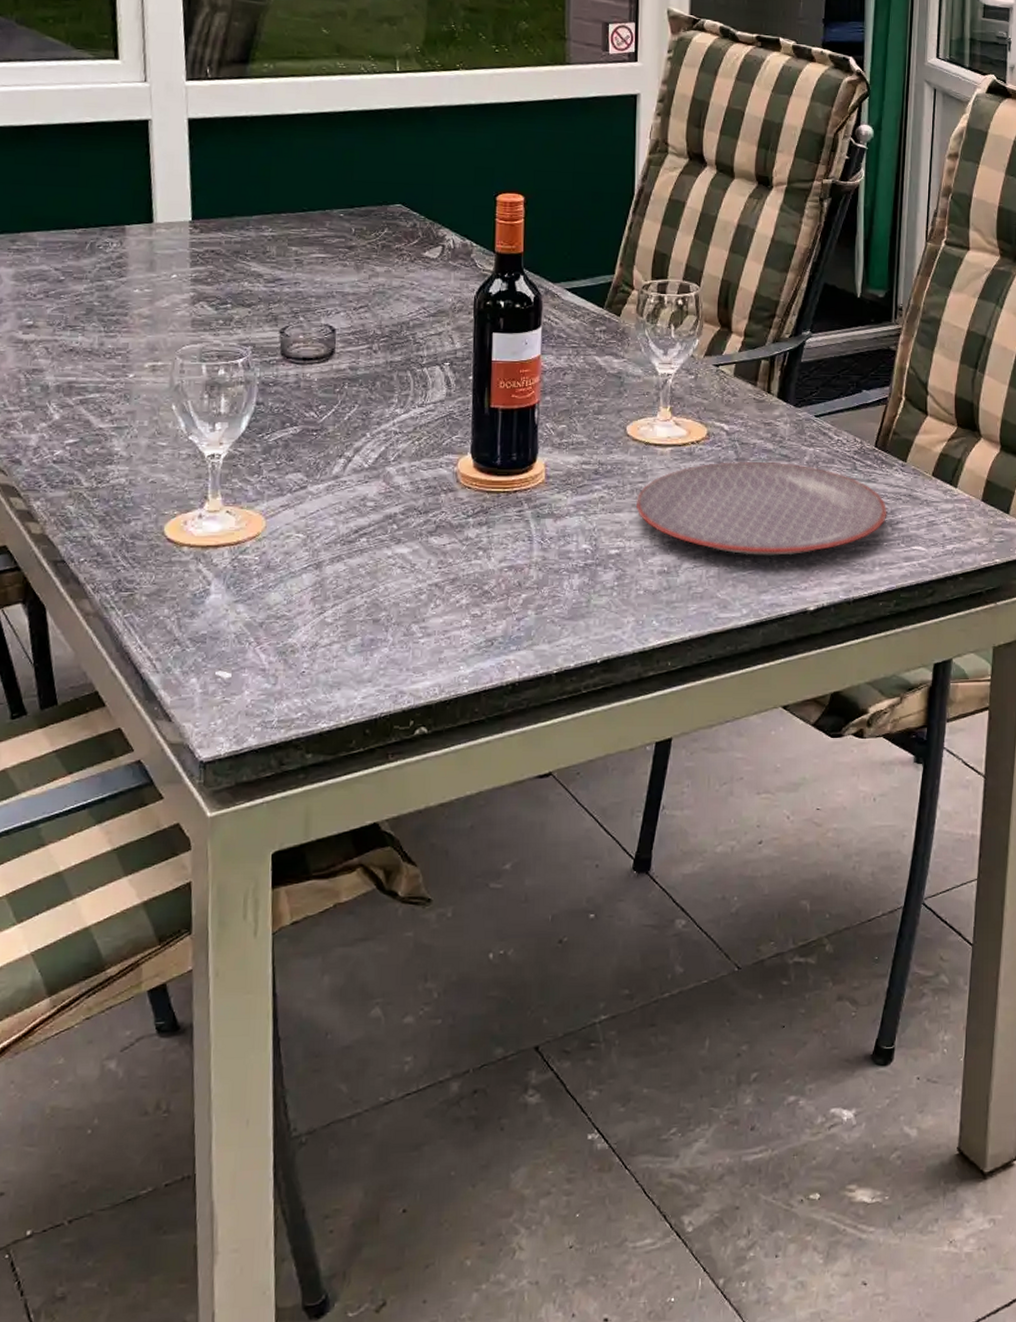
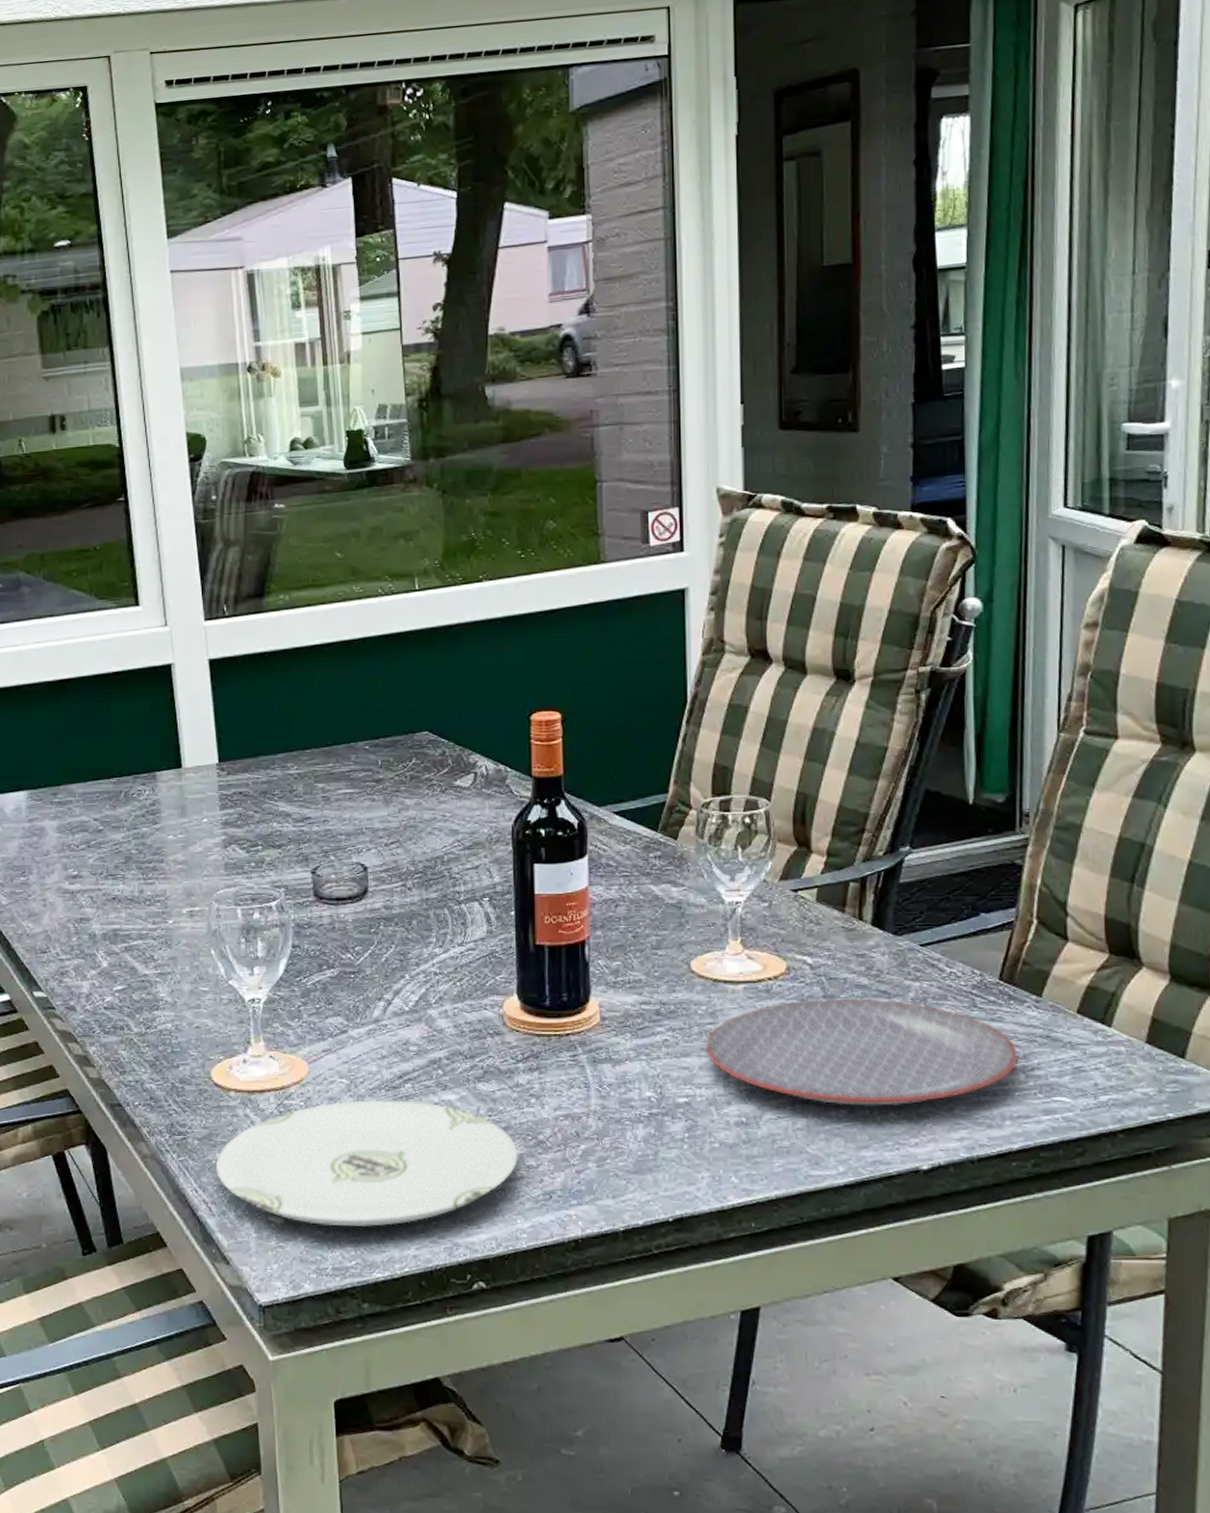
plate: none [163,554,465,679] -> present [216,1100,519,1228]

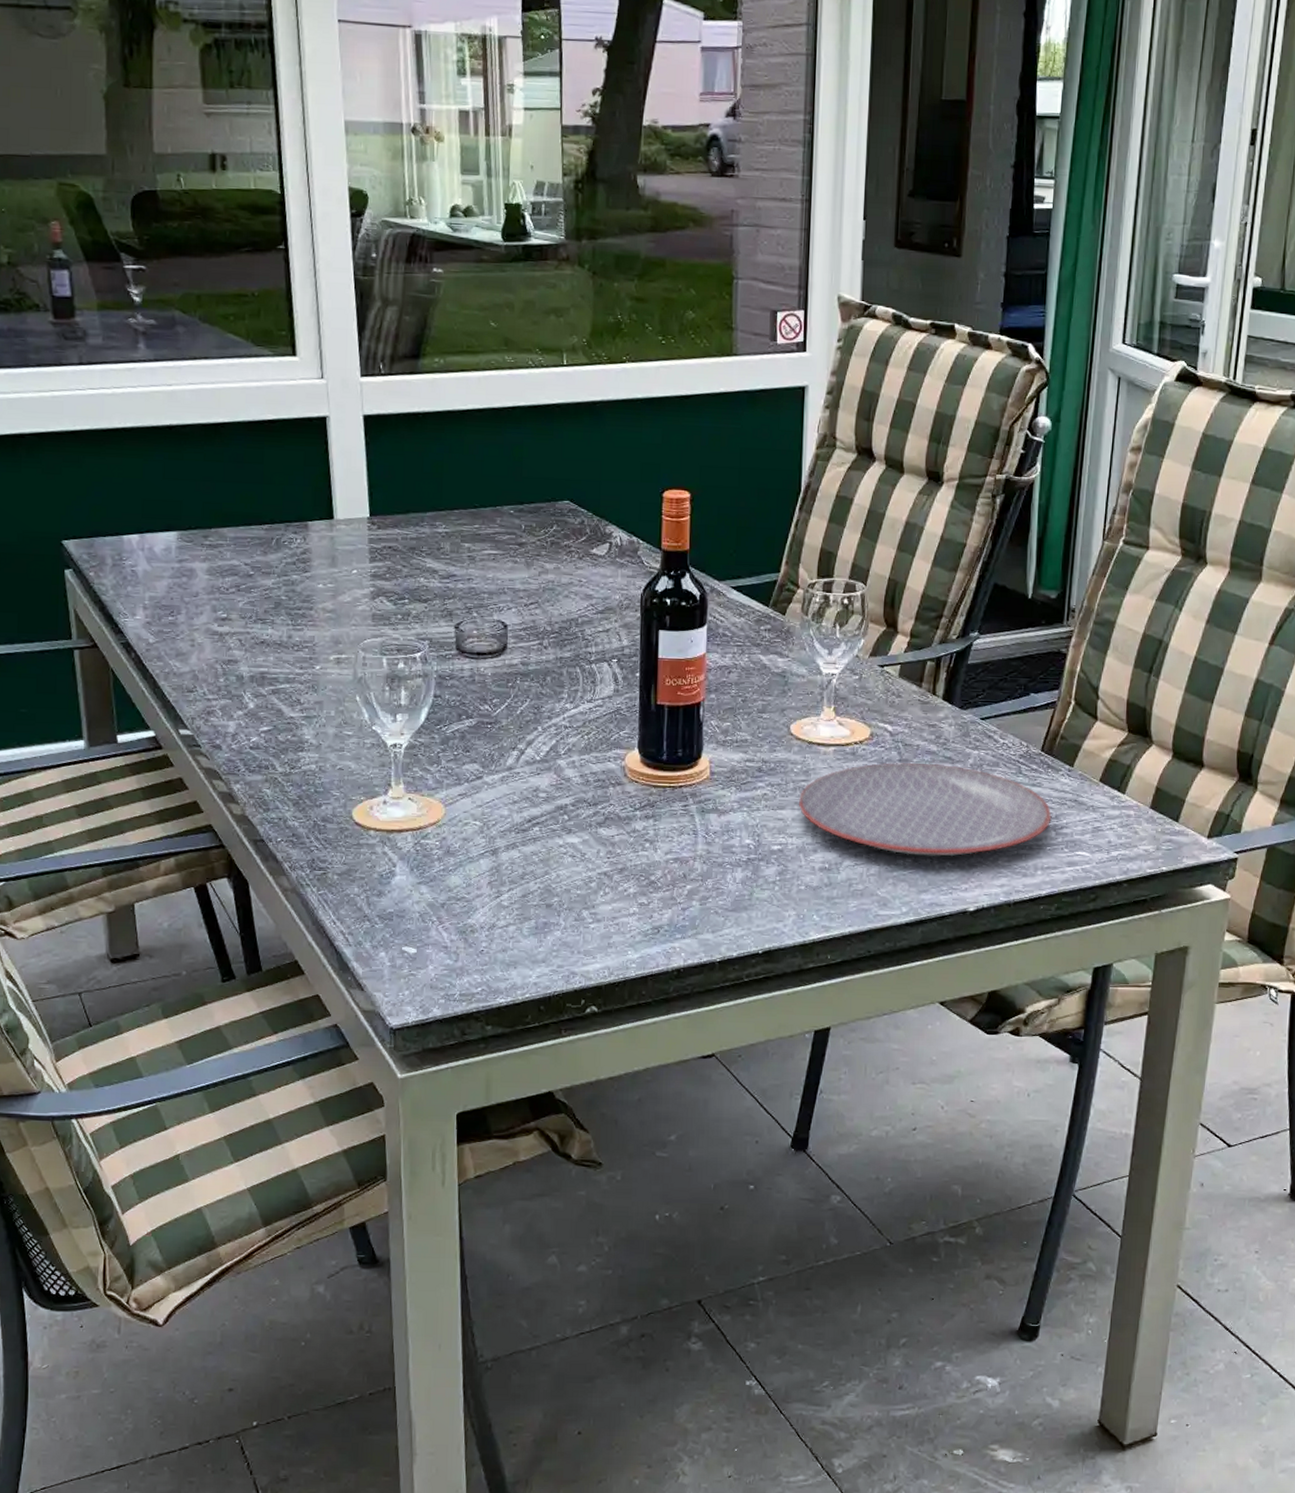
plate: present [216,1100,519,1228] -> none [354,841,633,958]

